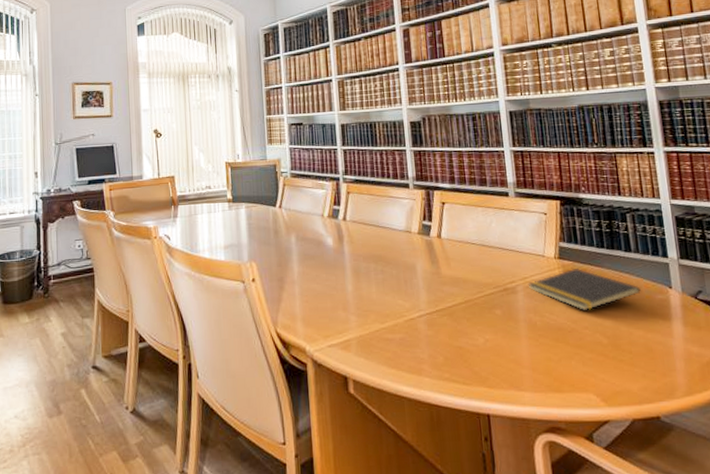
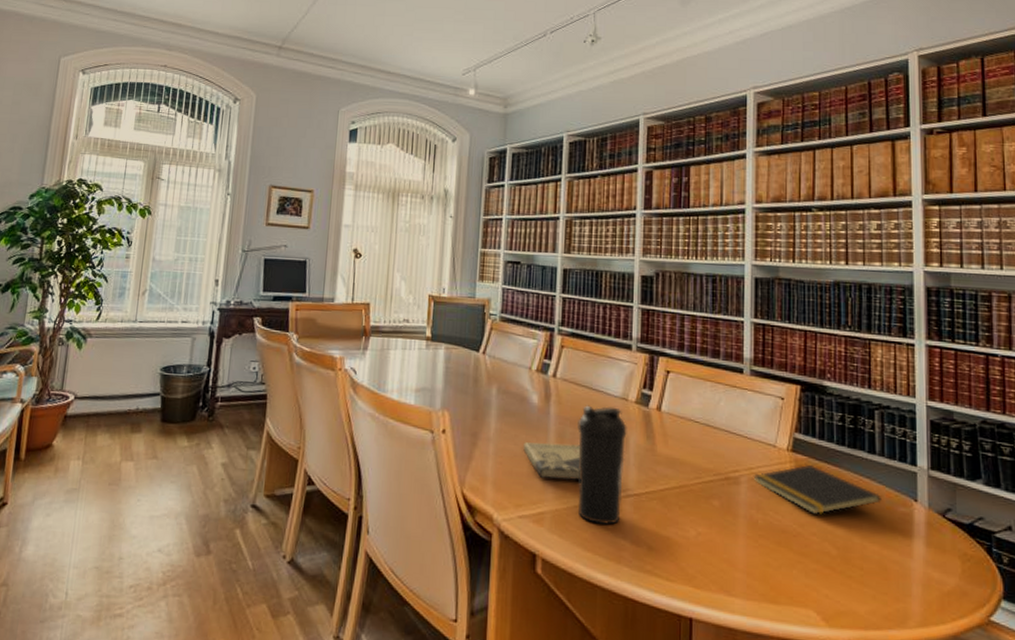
book: none [325,276,378,311] -> present [523,442,581,480]
water bottle: none [370,240,417,343] -> present [577,405,627,525]

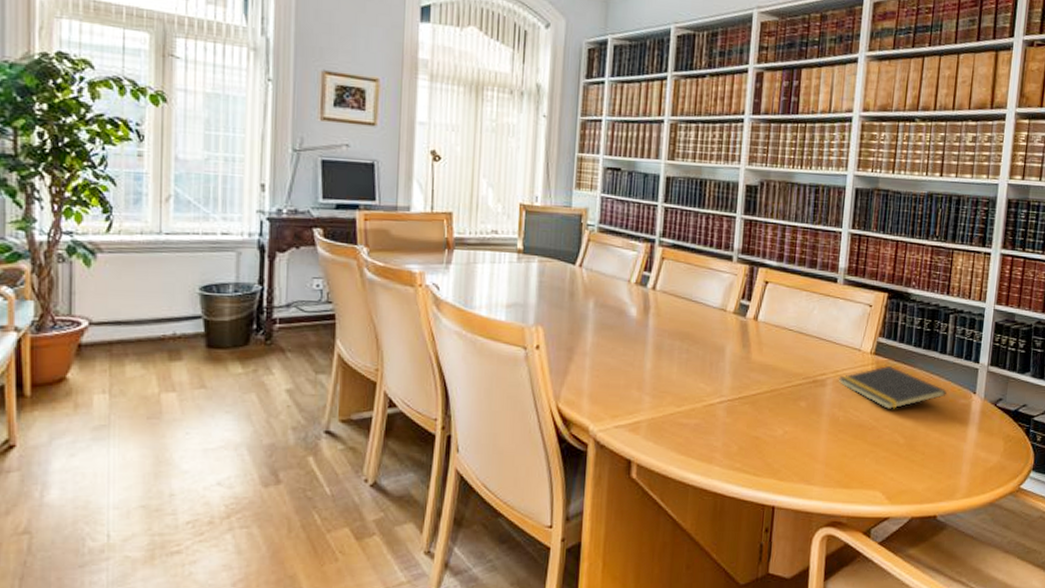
book: present [523,442,581,480] -> none [620,354,679,390]
water bottle: present [577,405,627,525] -> none [674,317,724,429]

